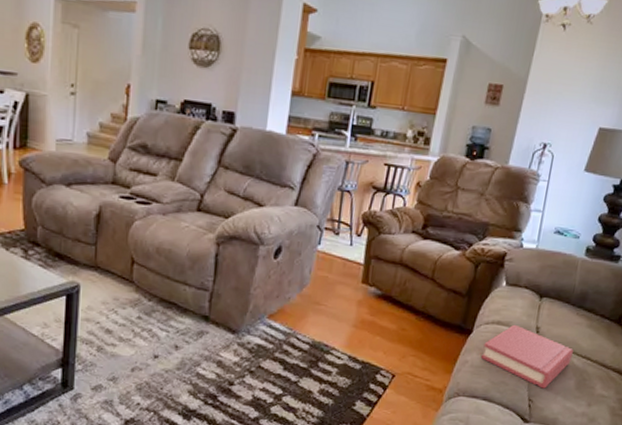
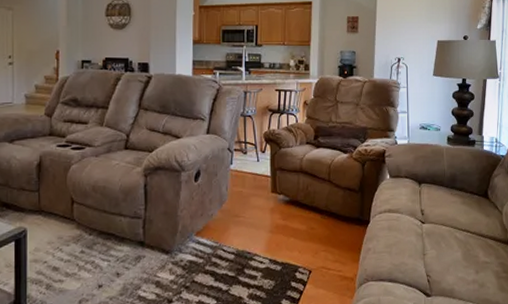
hardback book: present [481,324,573,389] -> none [381,210,455,264]

